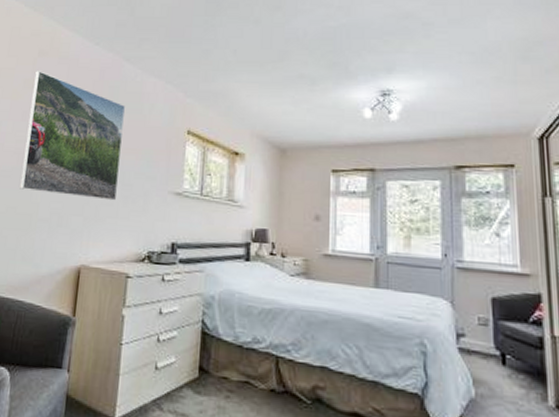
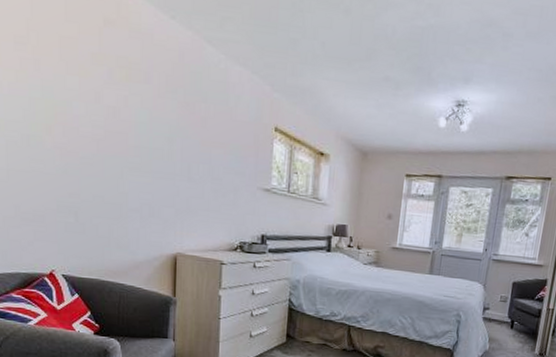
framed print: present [20,71,126,201] -> none [103,44,211,194]

